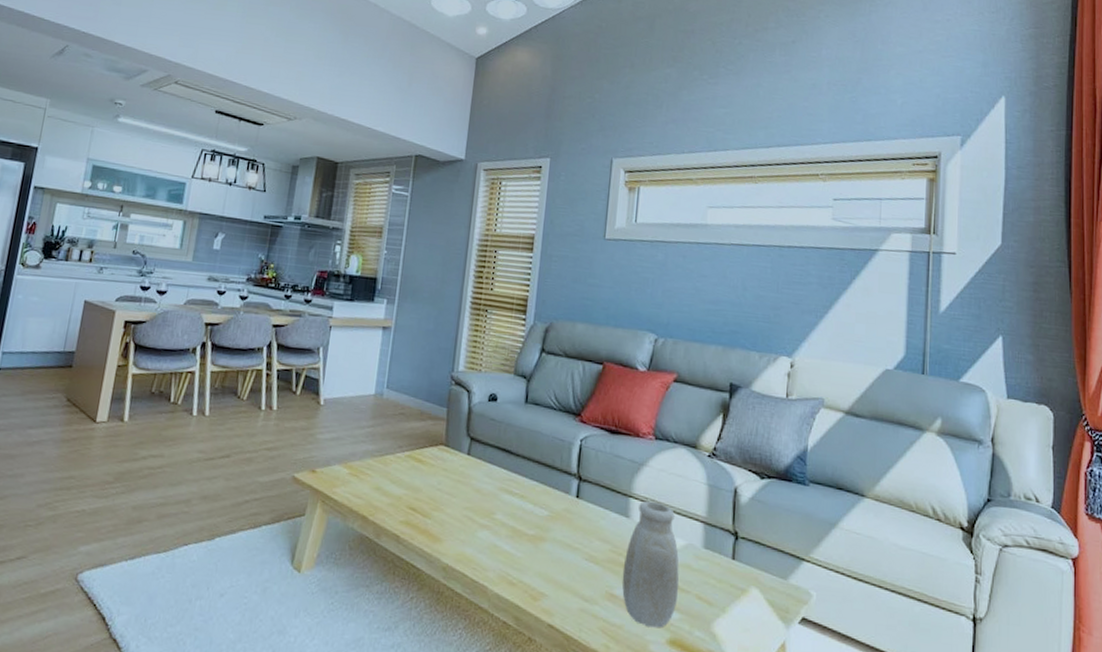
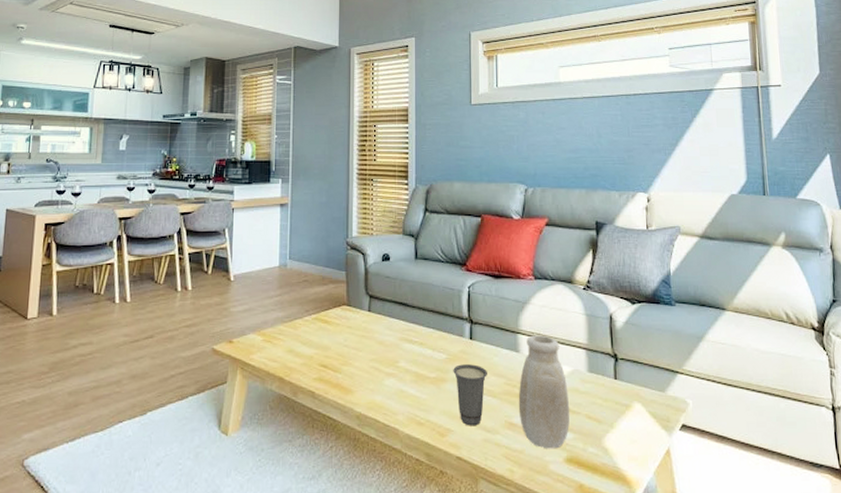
cup: none [554,524,592,593] -> present [453,364,487,426]

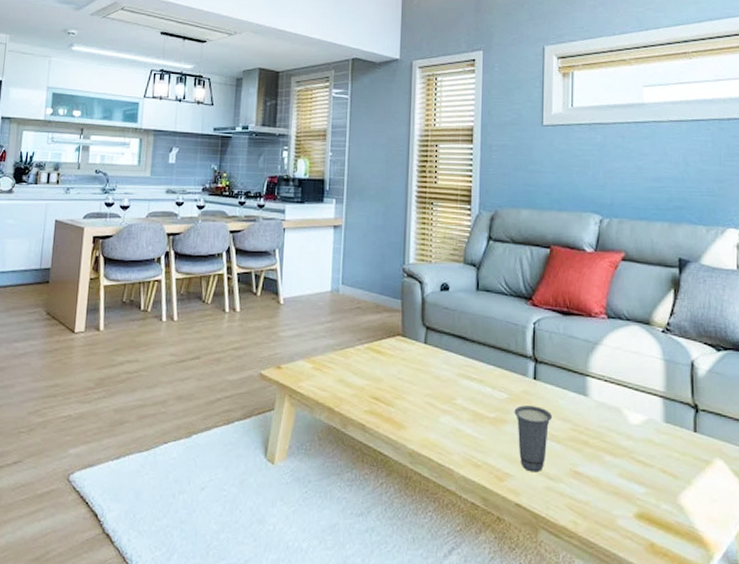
vase: present [518,335,570,449] -> none [585,379,643,503]

